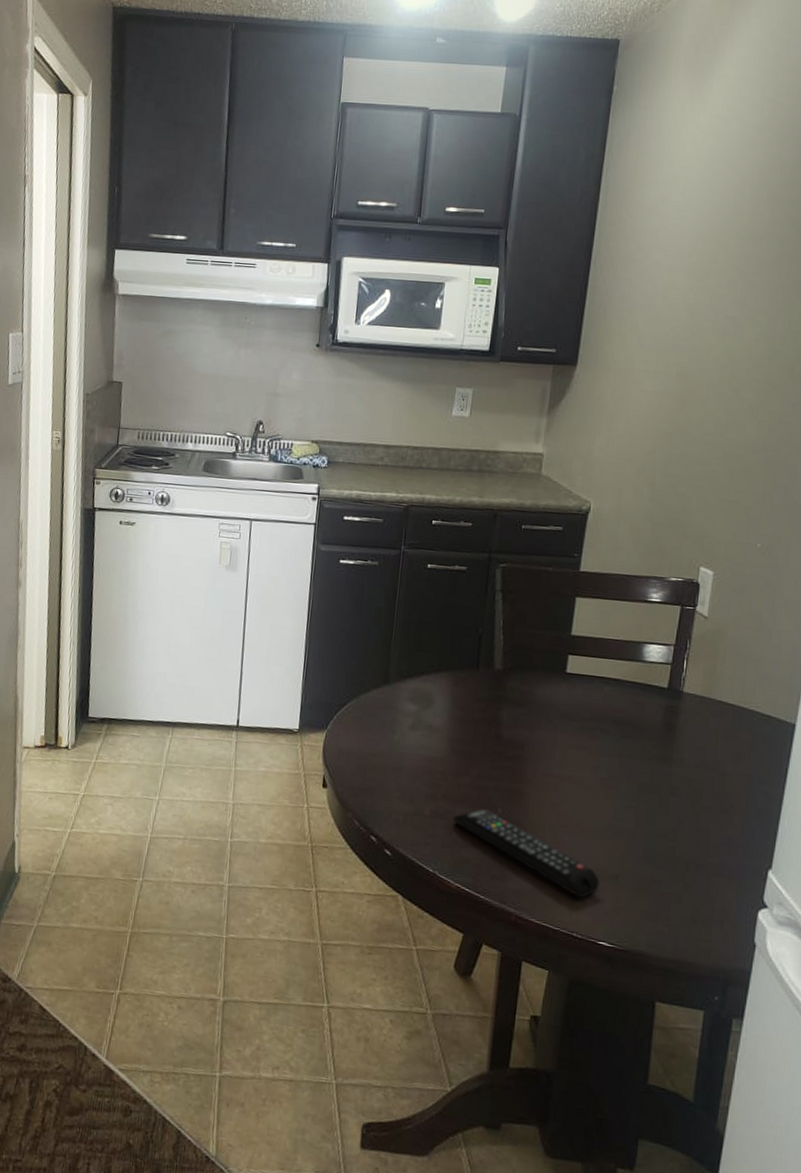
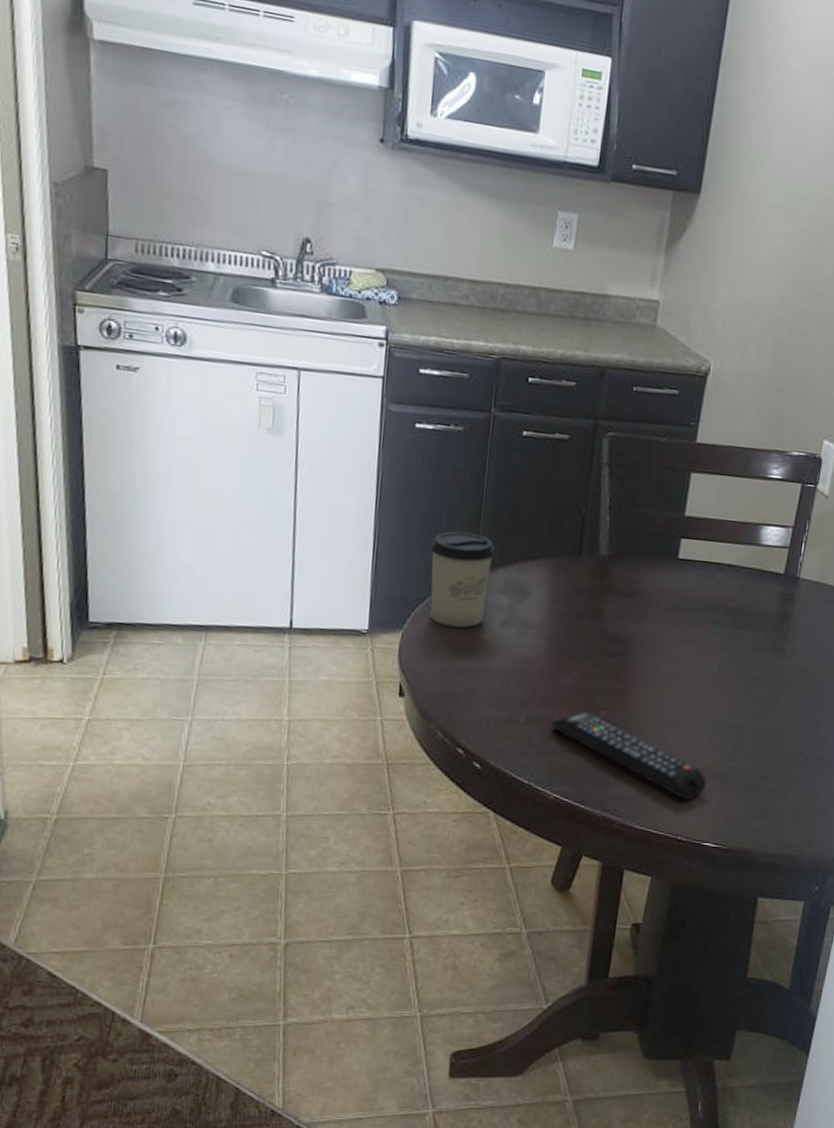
cup: none [350,647,404,730] -> present [430,531,495,628]

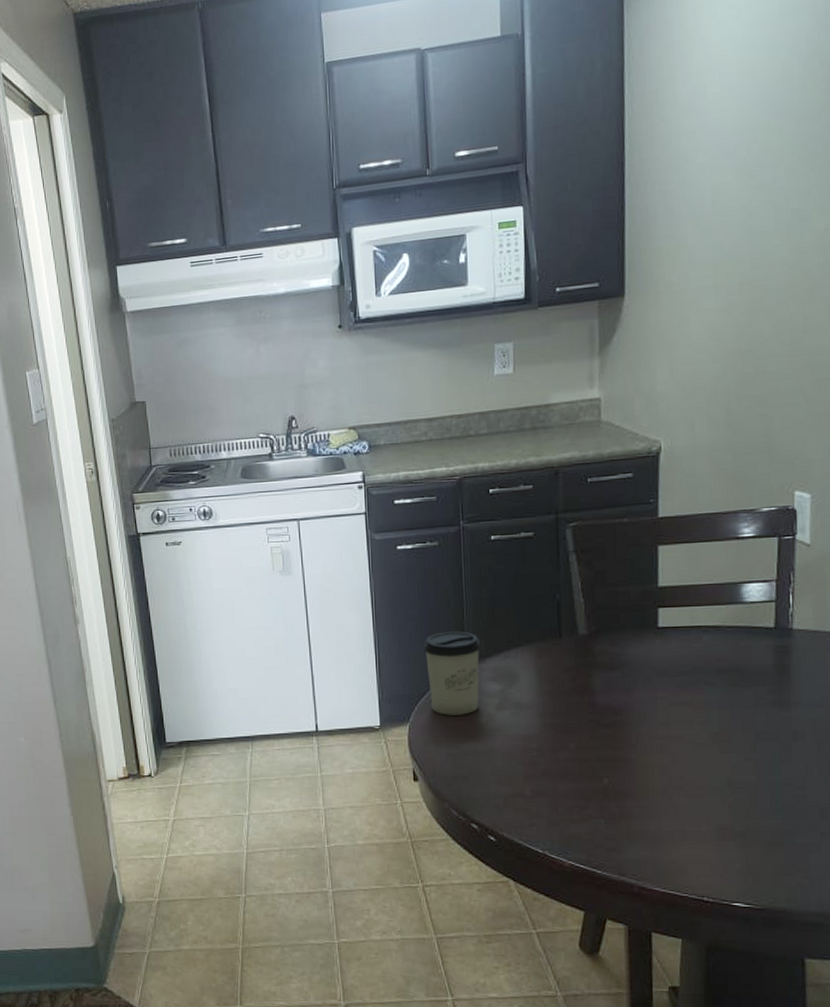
remote control: present [551,711,707,800] -> none [556,780,726,861]

